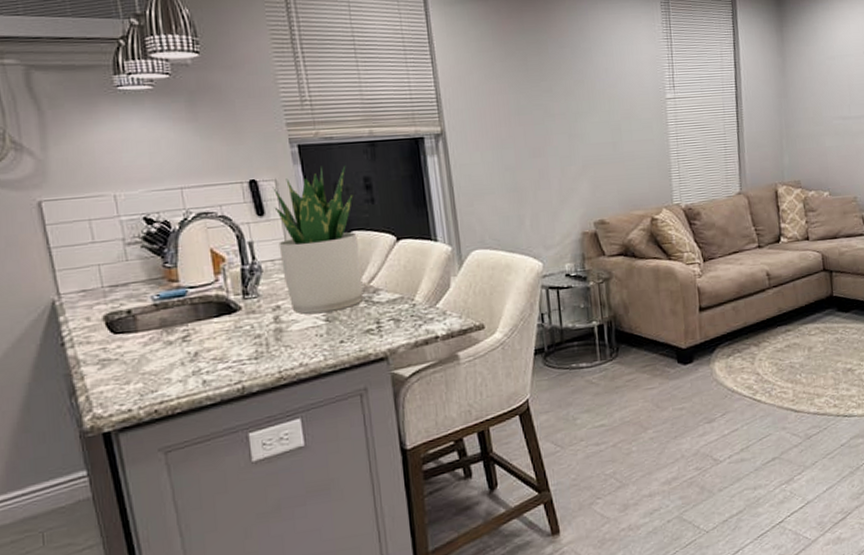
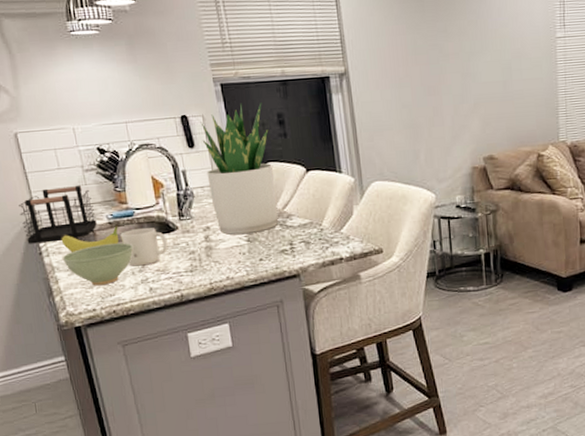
dish rack: none [38,260,139,334] -> present [19,184,97,244]
fruit: none [90,304,167,342] -> present [60,223,119,252]
bowl: none [91,327,184,381] -> present [62,243,133,286]
mug: none [168,308,228,356] -> present [120,227,168,267]

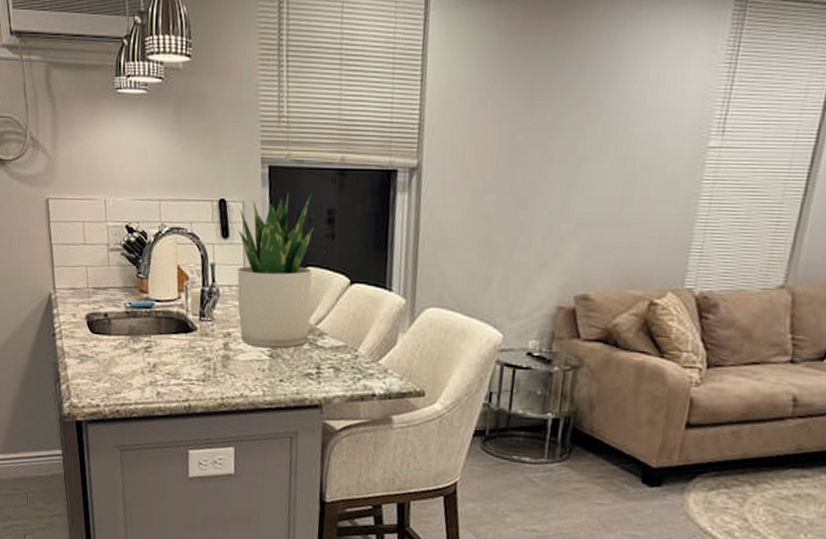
dish rack: present [19,184,97,244] -> none [40,264,114,324]
fruit: present [60,223,119,252] -> none [76,313,136,339]
bowl: present [62,243,133,286] -> none [74,335,147,381]
mug: present [120,227,168,267] -> none [135,322,184,366]

